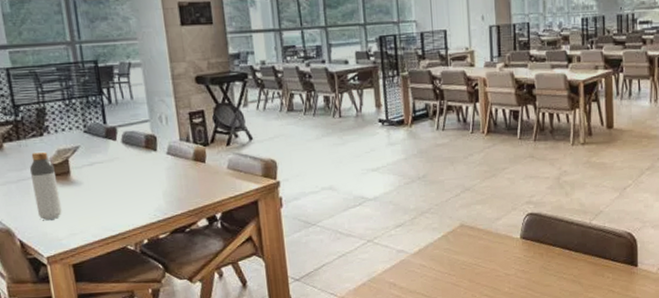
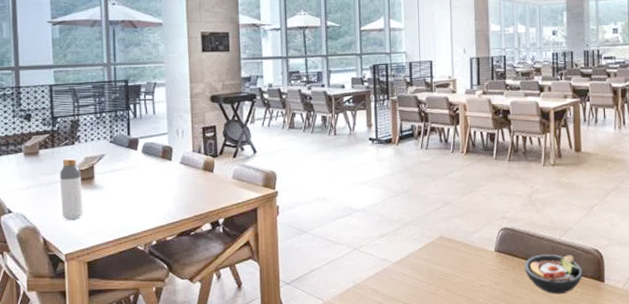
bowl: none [552,239,615,281] -> present [524,254,583,295]

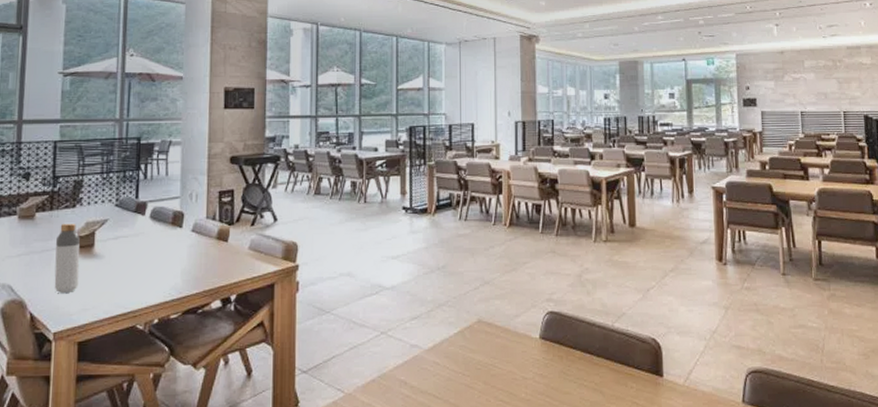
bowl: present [524,254,583,295] -> none [572,342,639,391]

